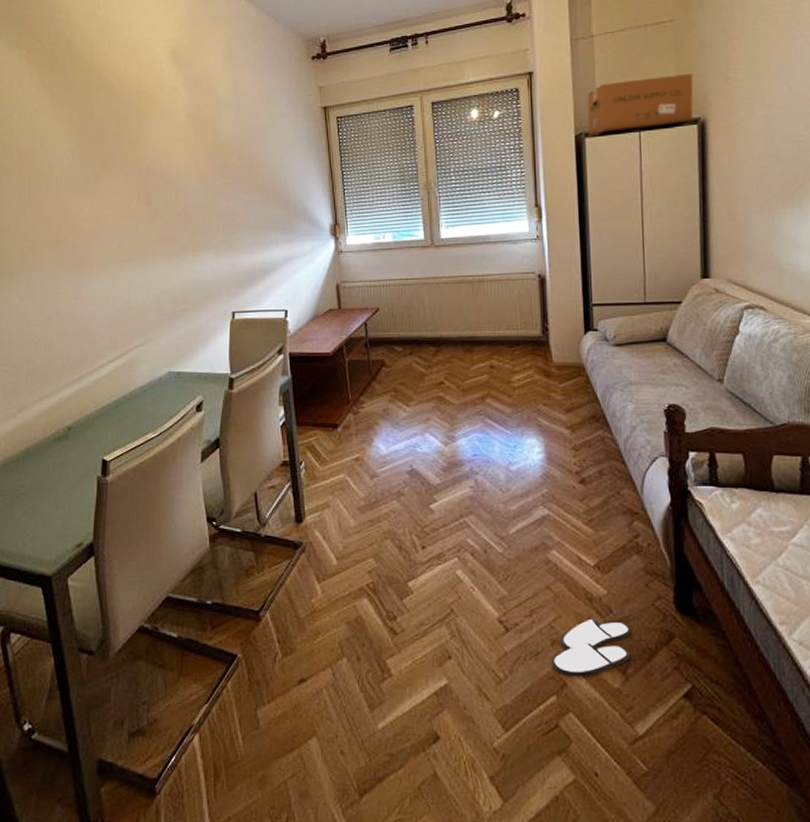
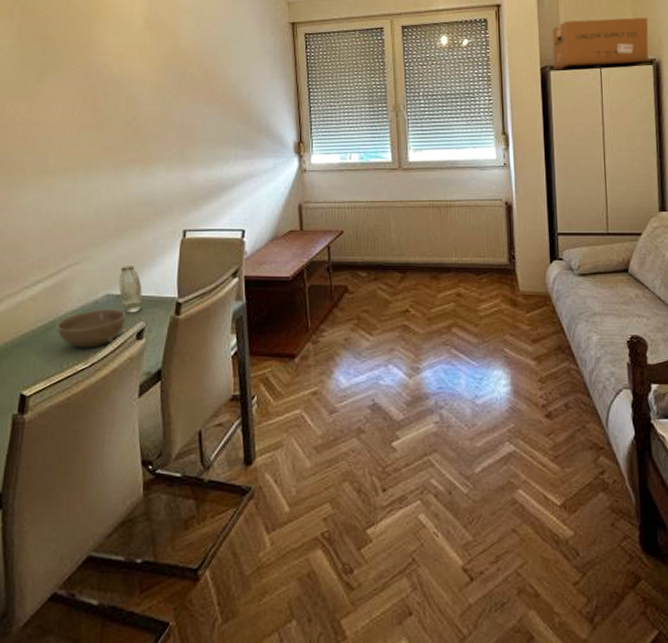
bowl: none [127,385,187,420] -> present [56,309,127,348]
vase: none [178,346,200,388] -> present [118,266,143,313]
slippers: present [551,617,631,676] -> none [517,561,598,628]

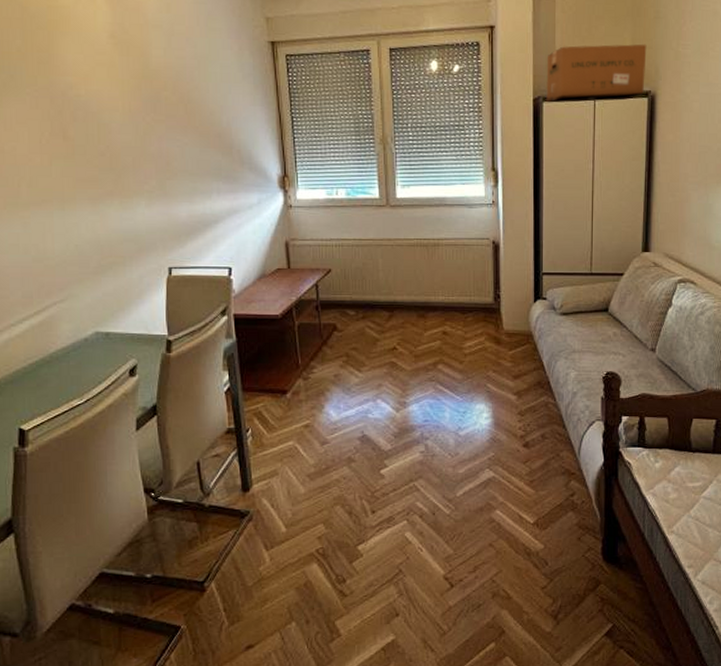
bowl: present [56,309,127,348] -> none [47,347,118,385]
vase: present [118,266,143,313] -> none [107,303,133,351]

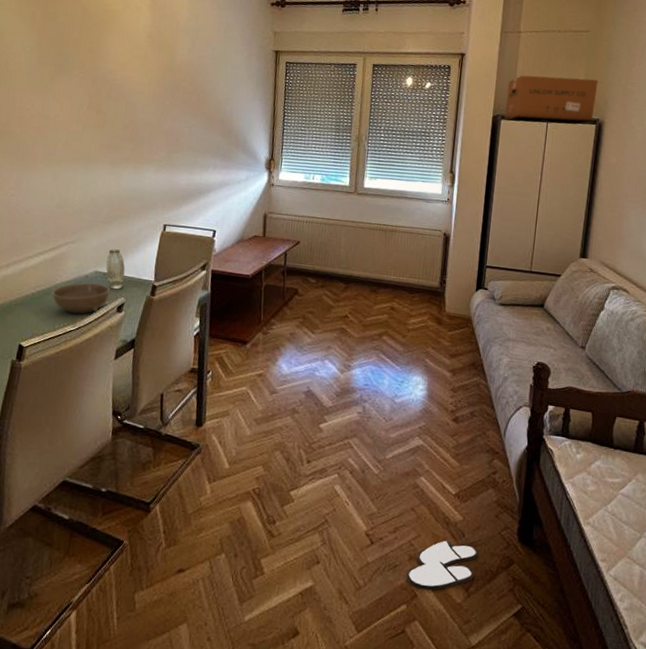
bowl: none [47,347,118,385] -> present [51,283,111,315]
vase: none [107,303,133,351] -> present [105,249,125,290]
slippers: none [492,570,564,624] -> present [406,539,478,590]

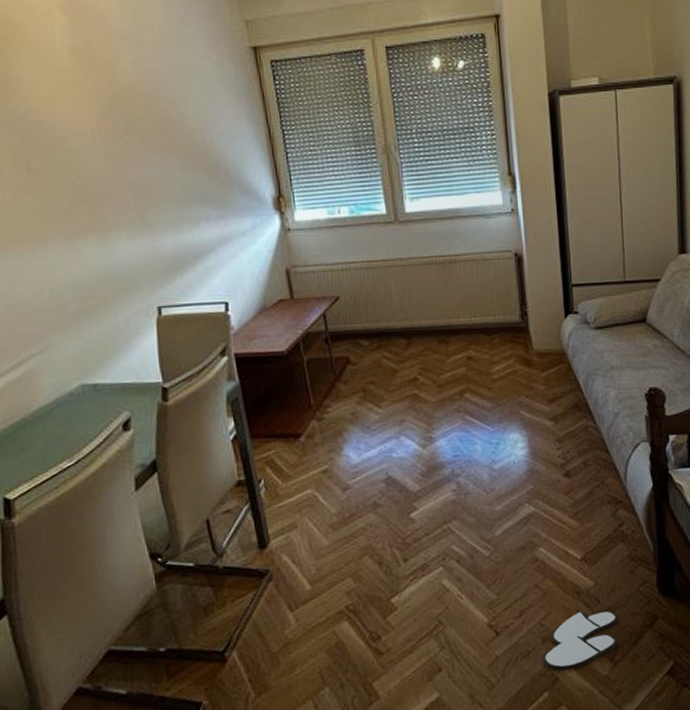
bowl: present [51,283,111,315] -> none [29,400,108,445]
vase: present [105,249,125,290] -> none [92,351,124,404]
box: present [504,75,598,125] -> none [560,25,669,97]

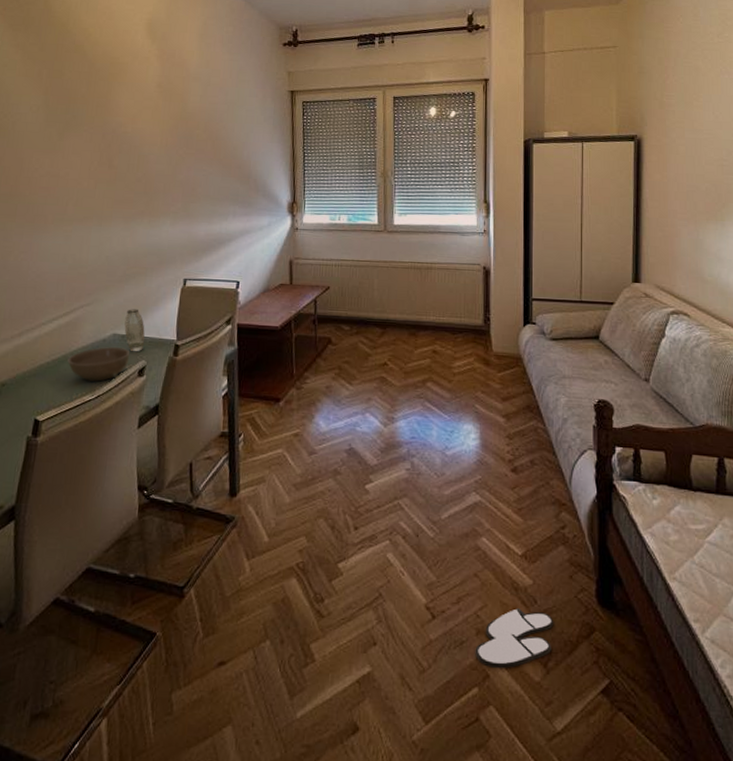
bowl: none [29,400,108,445] -> present [67,347,130,382]
vase: none [92,351,124,404] -> present [124,309,145,352]

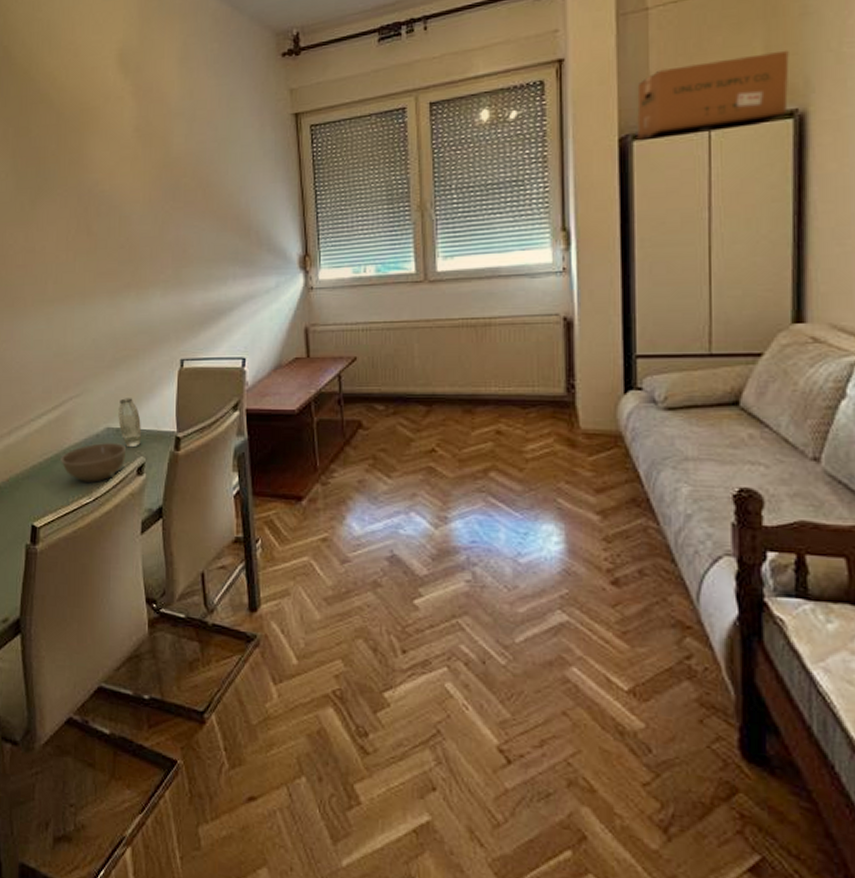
slippers: present [475,607,554,668] -> none [566,756,677,830]
box: none [536,94,632,145] -> present [637,50,789,141]

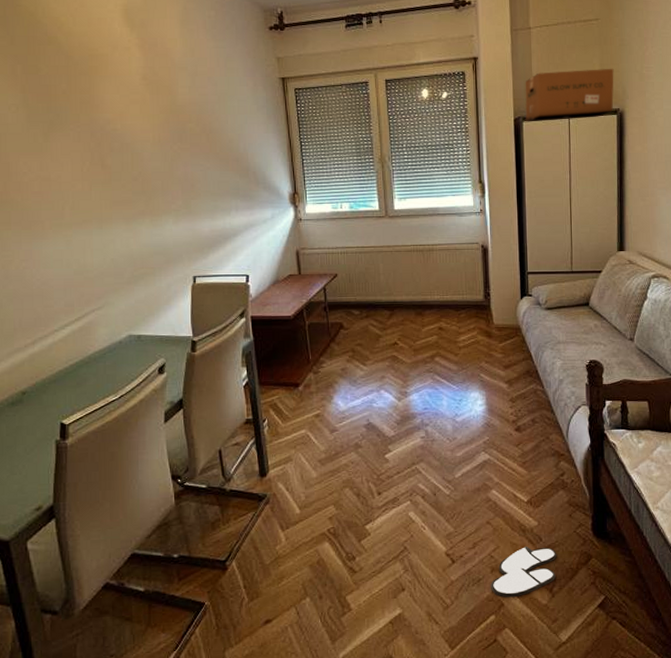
bowl: present [60,443,127,482] -> none [86,348,148,383]
vase: present [118,398,142,448] -> none [139,309,162,351]
slippers: none [566,756,677,830] -> present [491,545,557,597]

